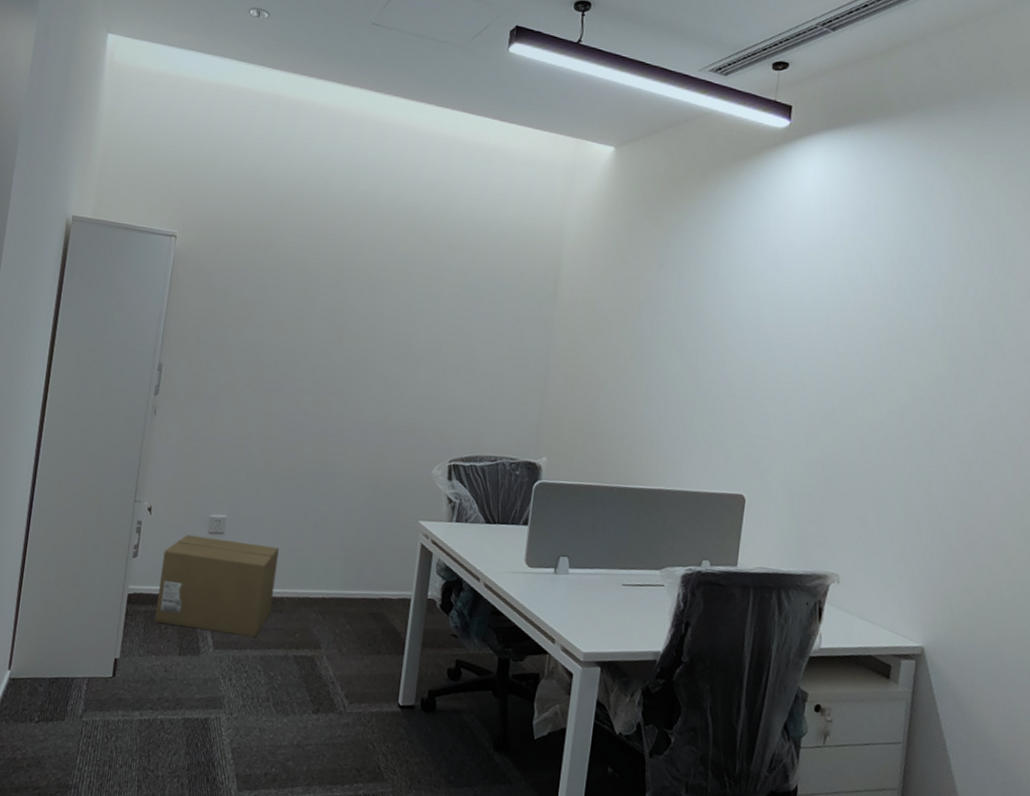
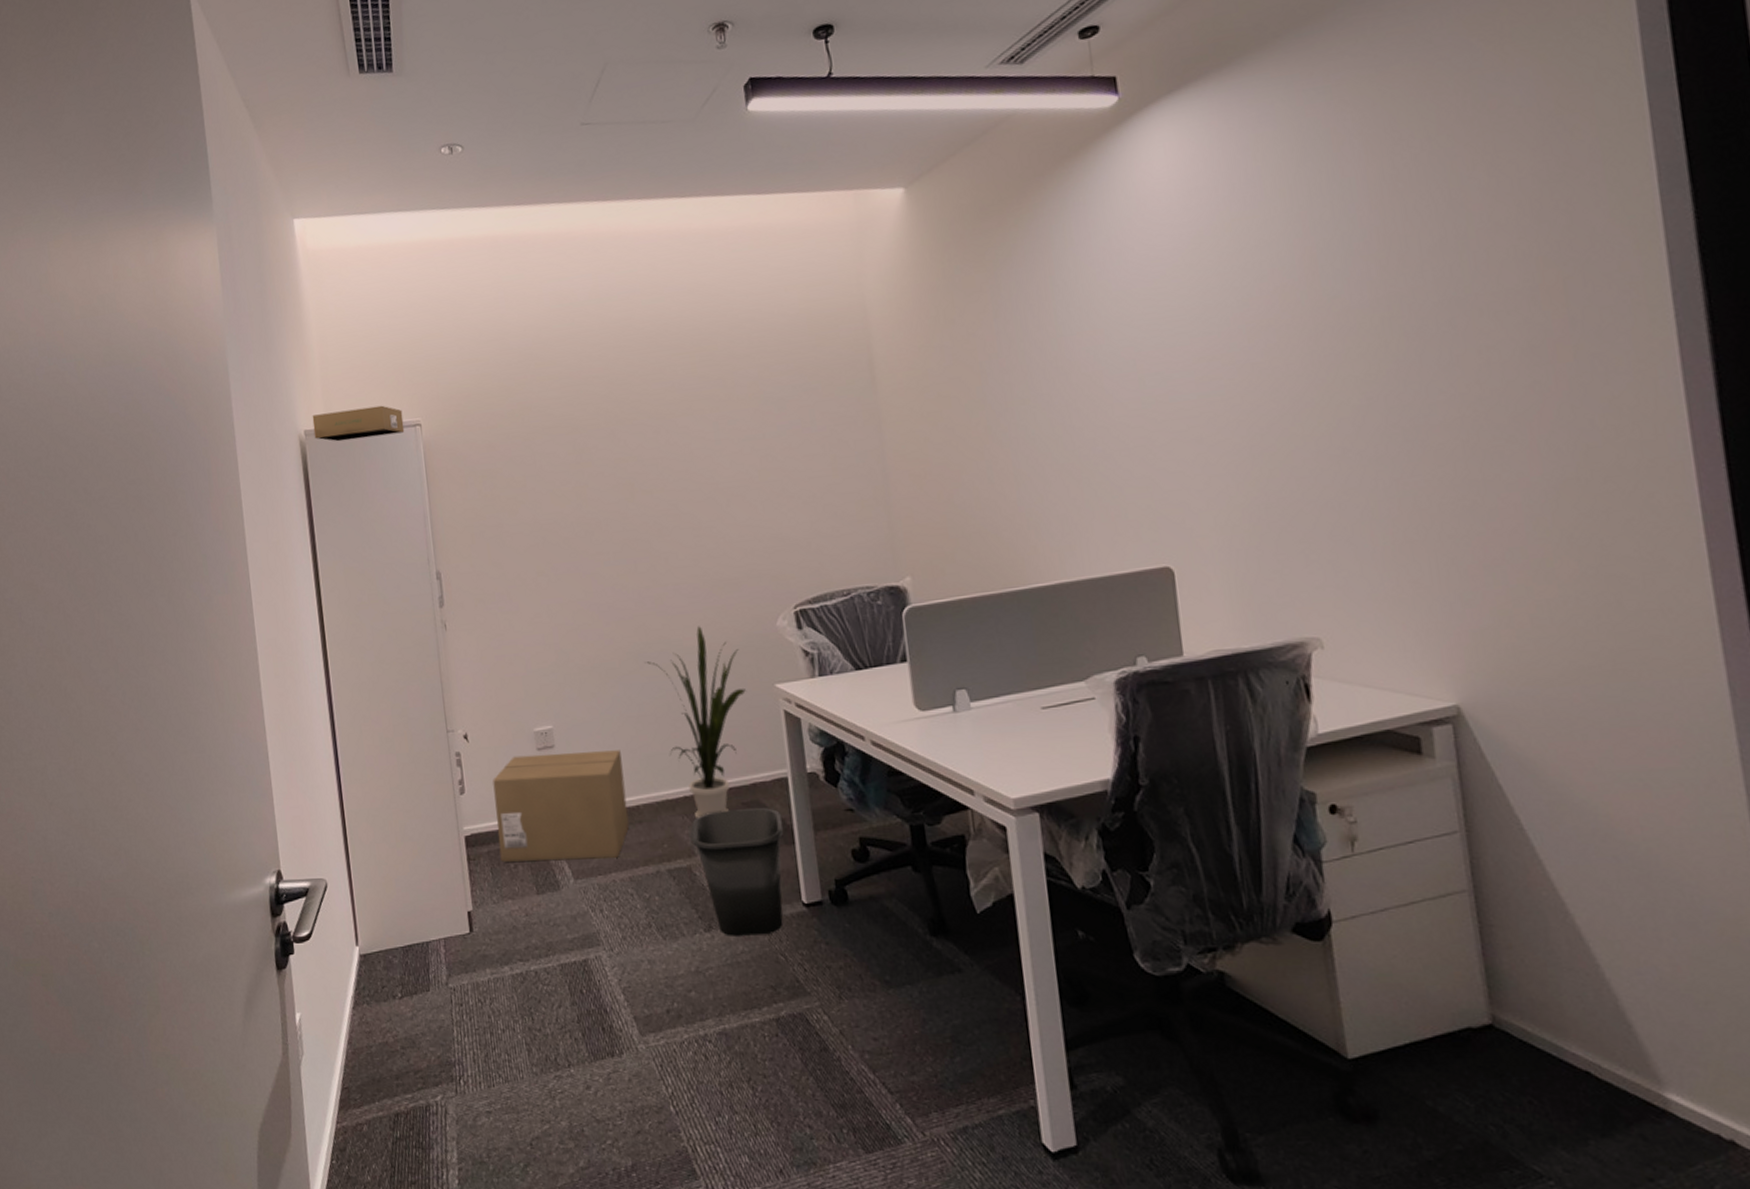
box: none [80,204,163,239] -> present [312,405,405,442]
house plant: none [317,459,397,618] -> present [644,626,747,818]
waste bin: none [319,614,398,725] -> present [690,807,784,936]

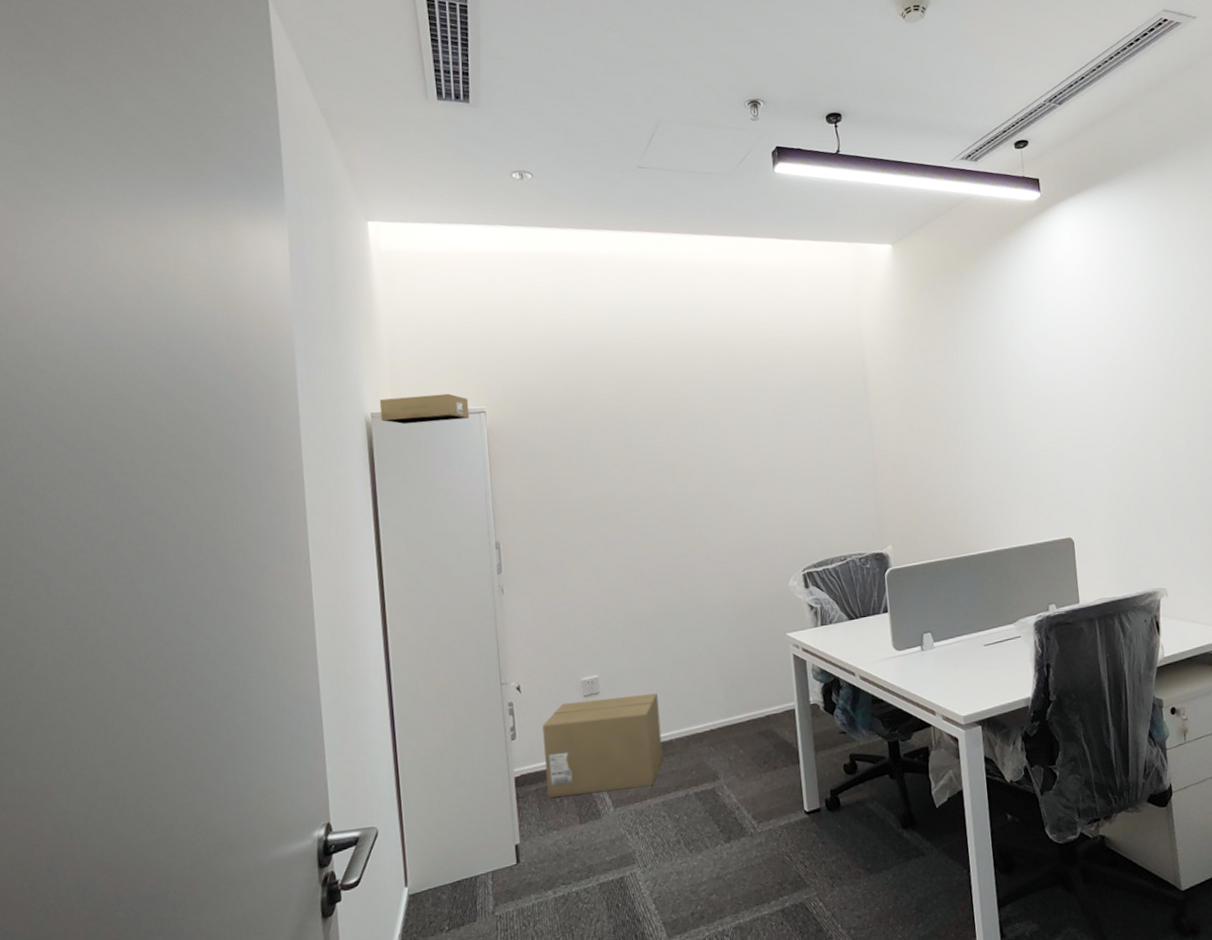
house plant: present [644,626,747,818] -> none [680,587,764,747]
waste bin: present [690,807,784,936] -> none [715,734,791,845]

